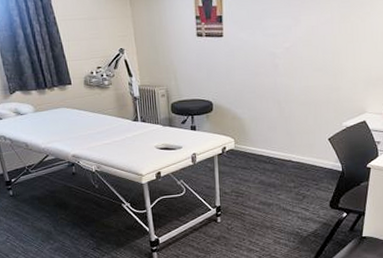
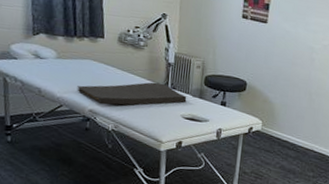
hand towel: none [57,118,158,149] -> present [77,82,187,105]

